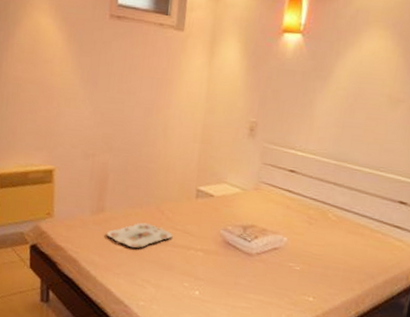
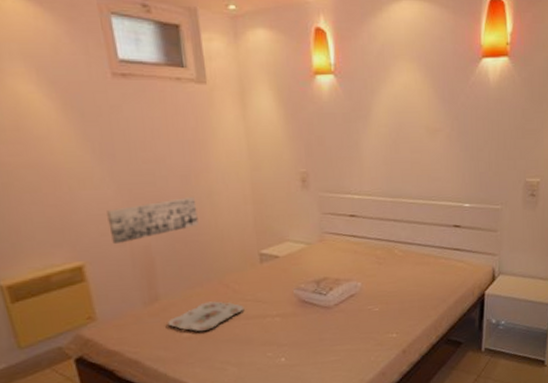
wall art: none [79,127,153,157] -> present [107,197,199,245]

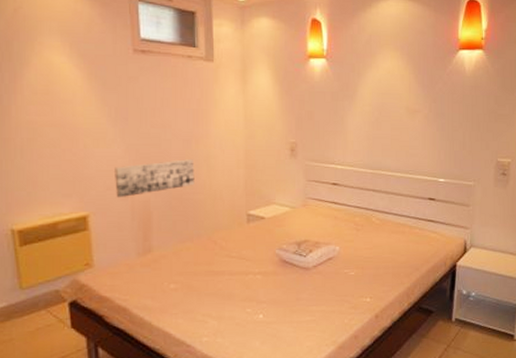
serving tray: present [168,301,244,332] -> none [158,256,229,284]

